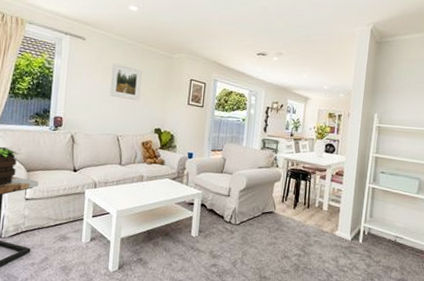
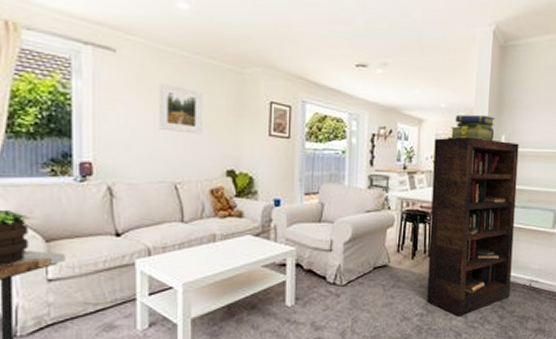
bookcase: none [304,113,390,260] -> present [427,136,519,317]
stack of books: none [331,95,370,118] -> present [450,114,495,142]

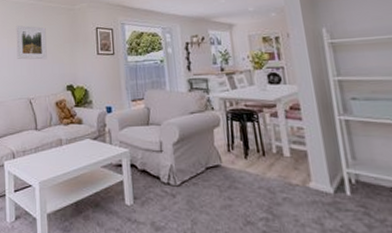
bookcase: present [427,136,519,317] -> none [248,33,375,223]
stack of books: present [450,114,495,142] -> none [262,11,314,38]

